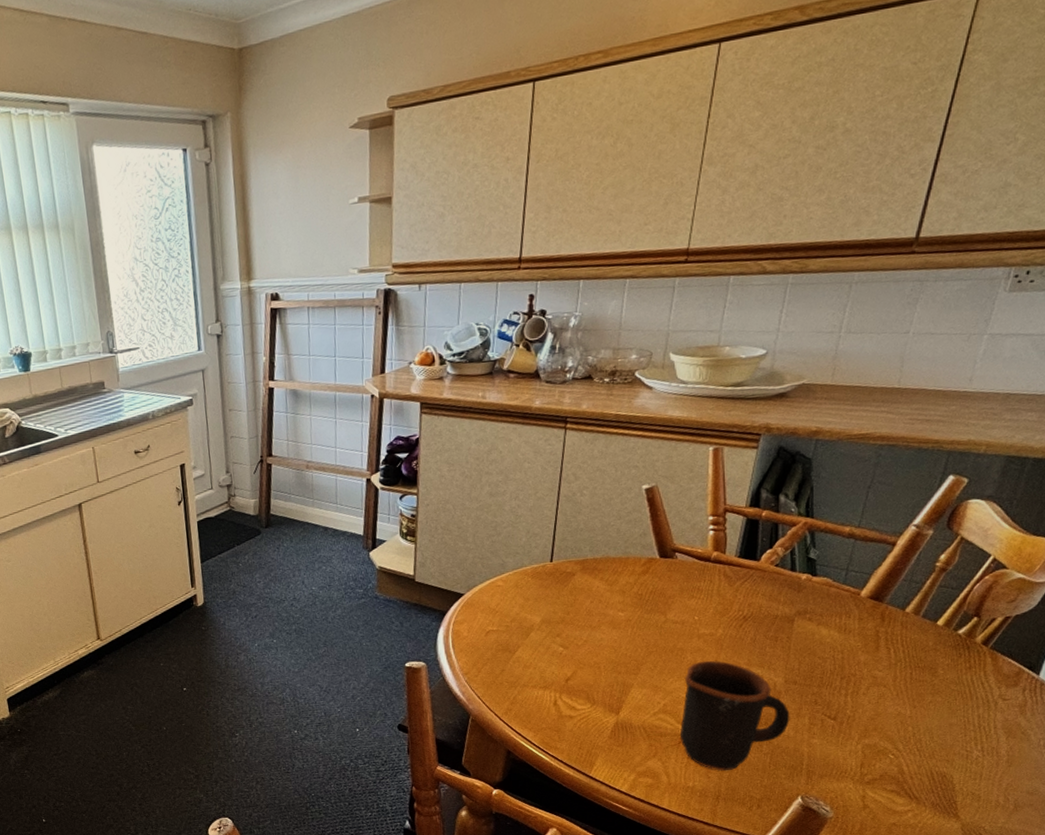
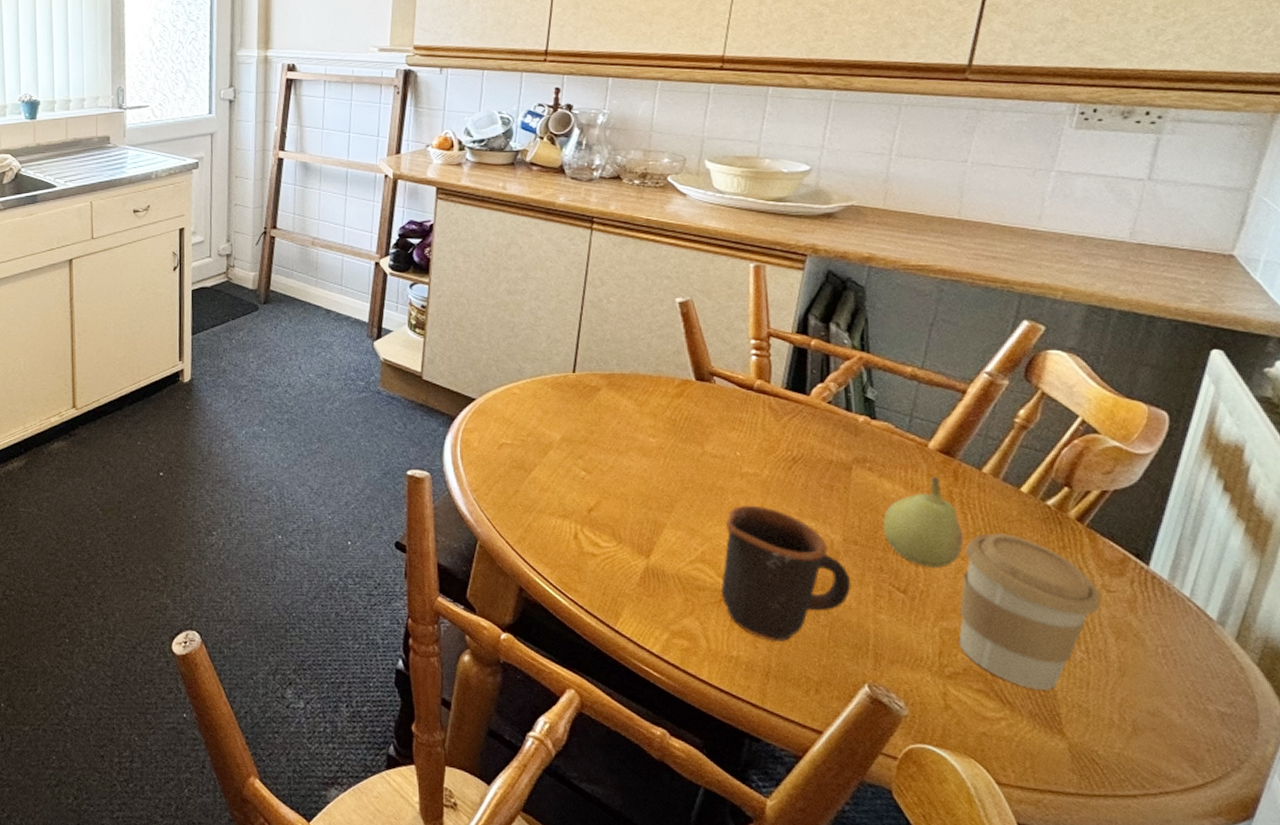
fruit: none [819,619,887,697] -> present [883,476,964,568]
coffee cup: none [877,661,997,785] -> present [958,533,1101,690]

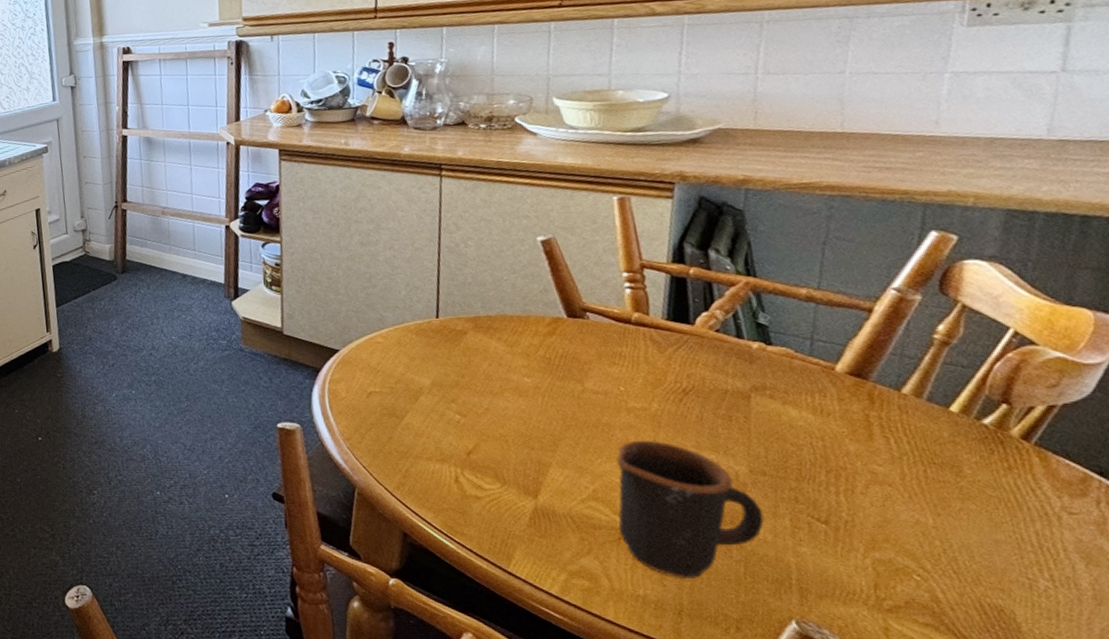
fruit: present [883,476,964,568] -> none [792,400,889,496]
coffee cup: present [958,533,1101,690] -> none [890,456,1062,622]

